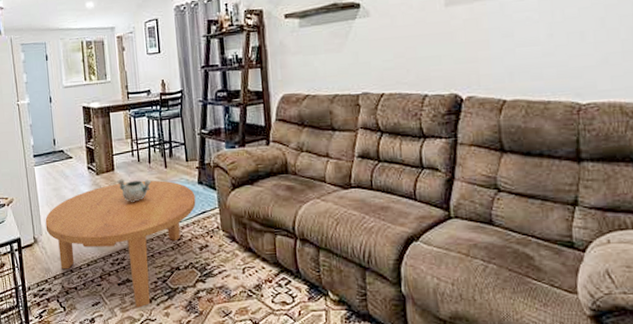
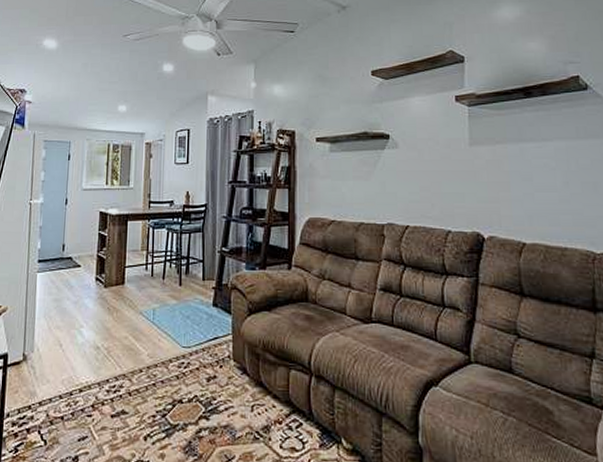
coffee table: present [45,180,196,308] -> none [39,297,208,446]
decorative bowl: present [117,179,152,202] -> none [126,294,164,321]

